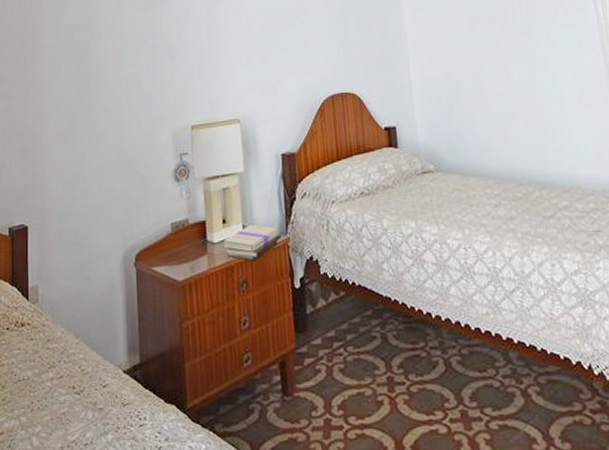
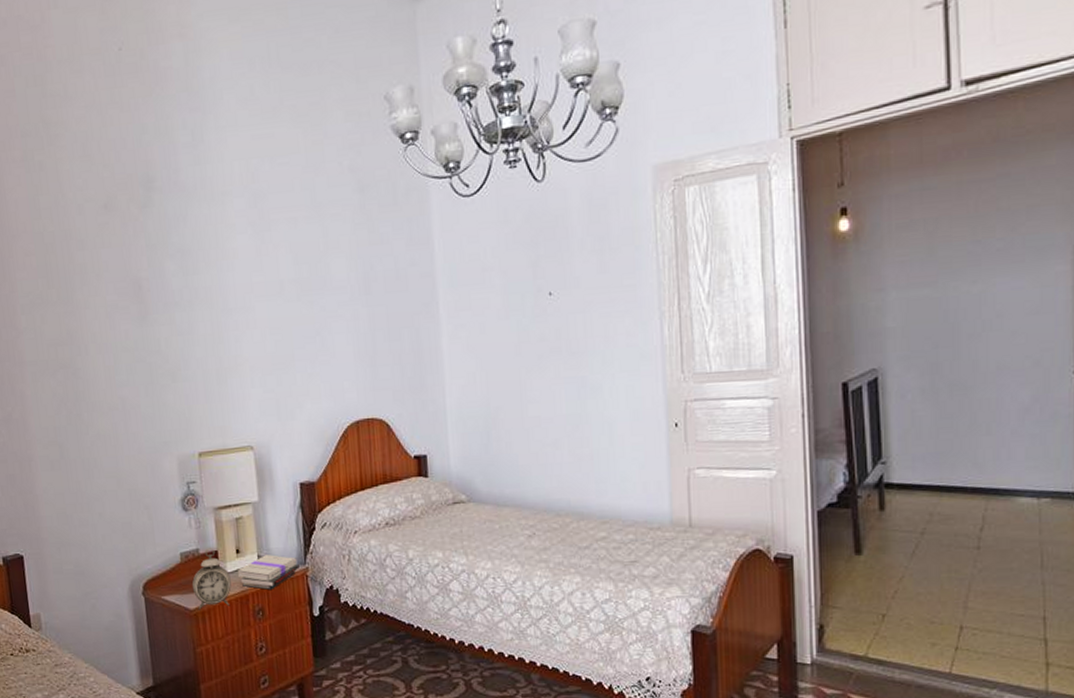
alarm clock: none [180,218,218,282] -> present [191,548,232,610]

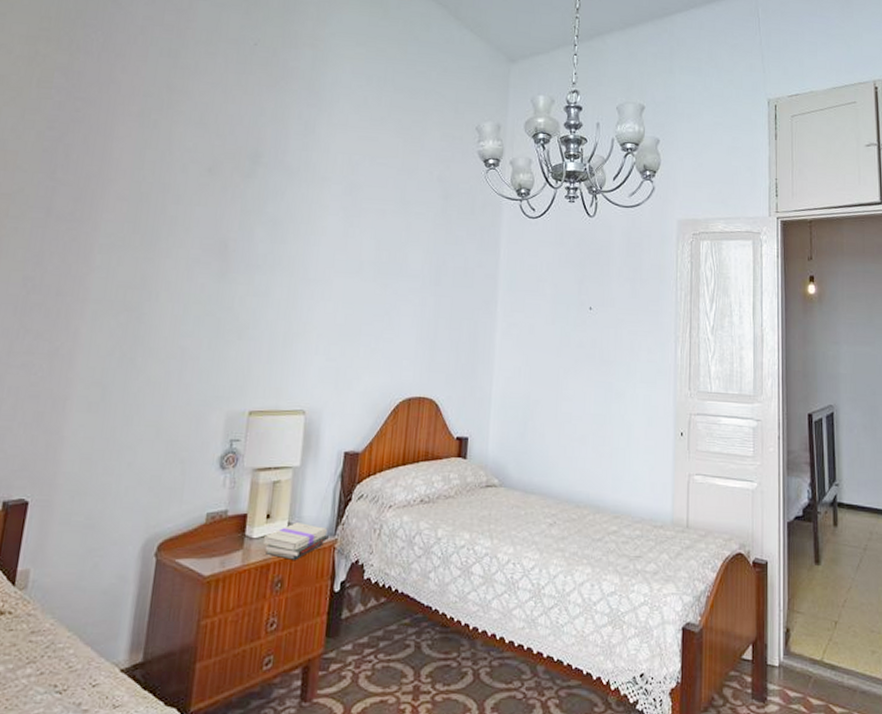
alarm clock: present [191,548,232,610] -> none [211,510,255,577]

